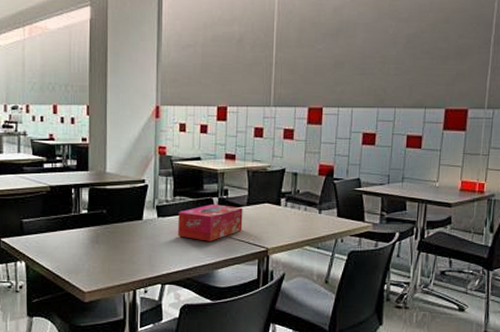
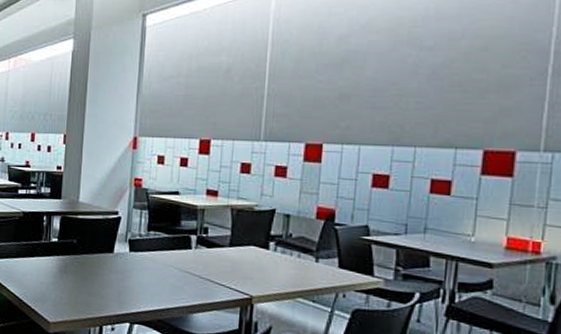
tissue box: present [178,203,243,241] -> none [151,241,225,283]

